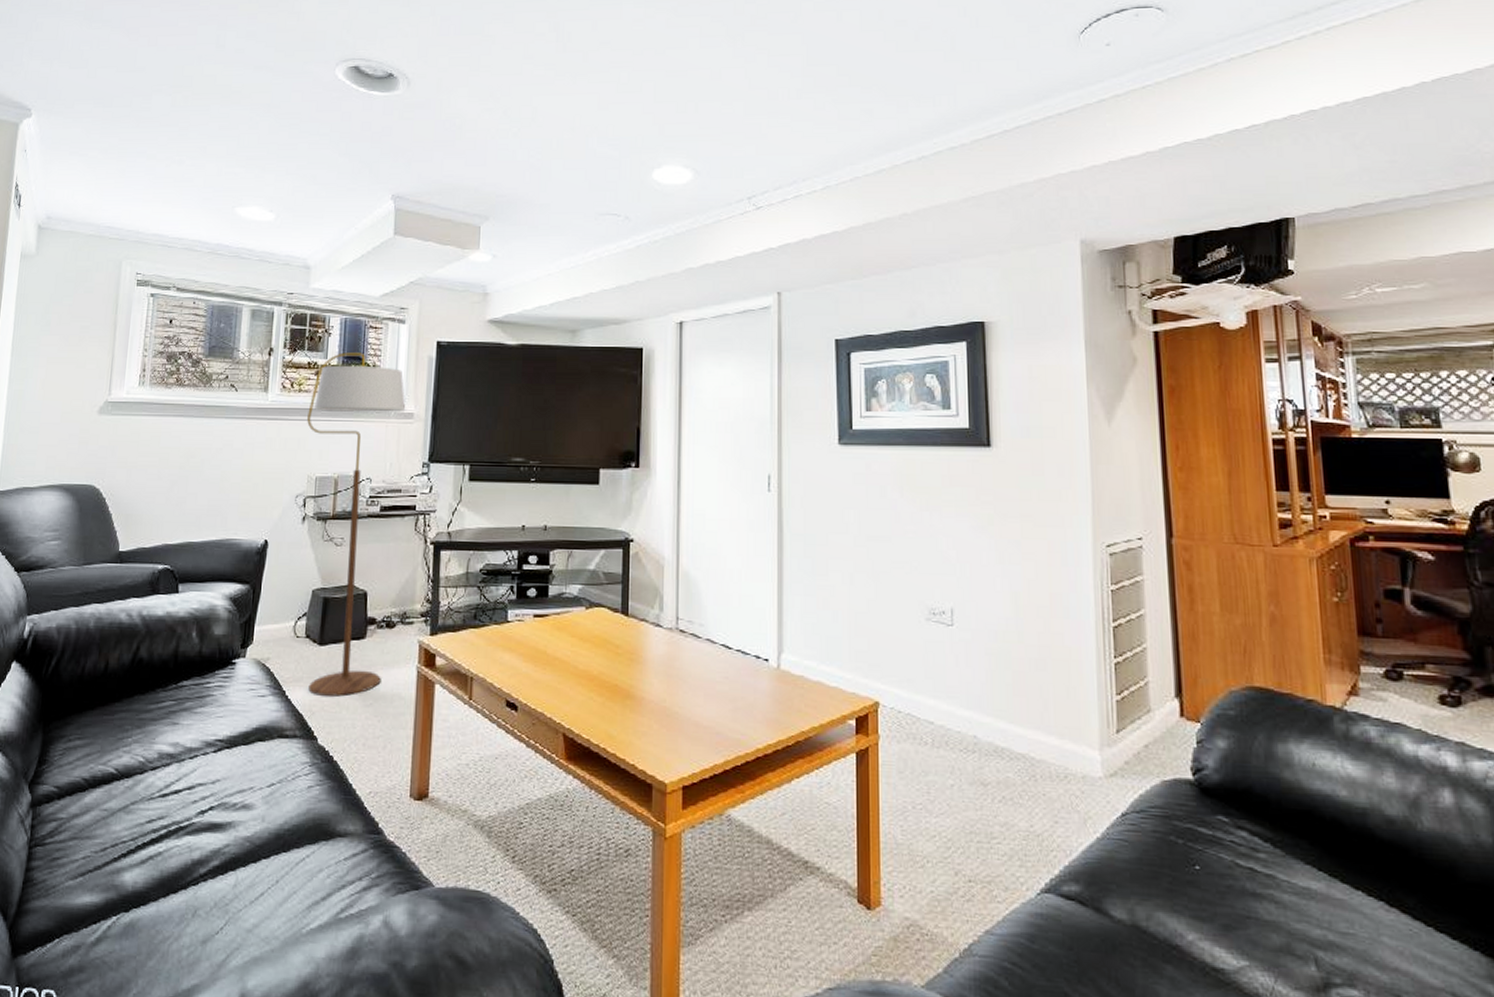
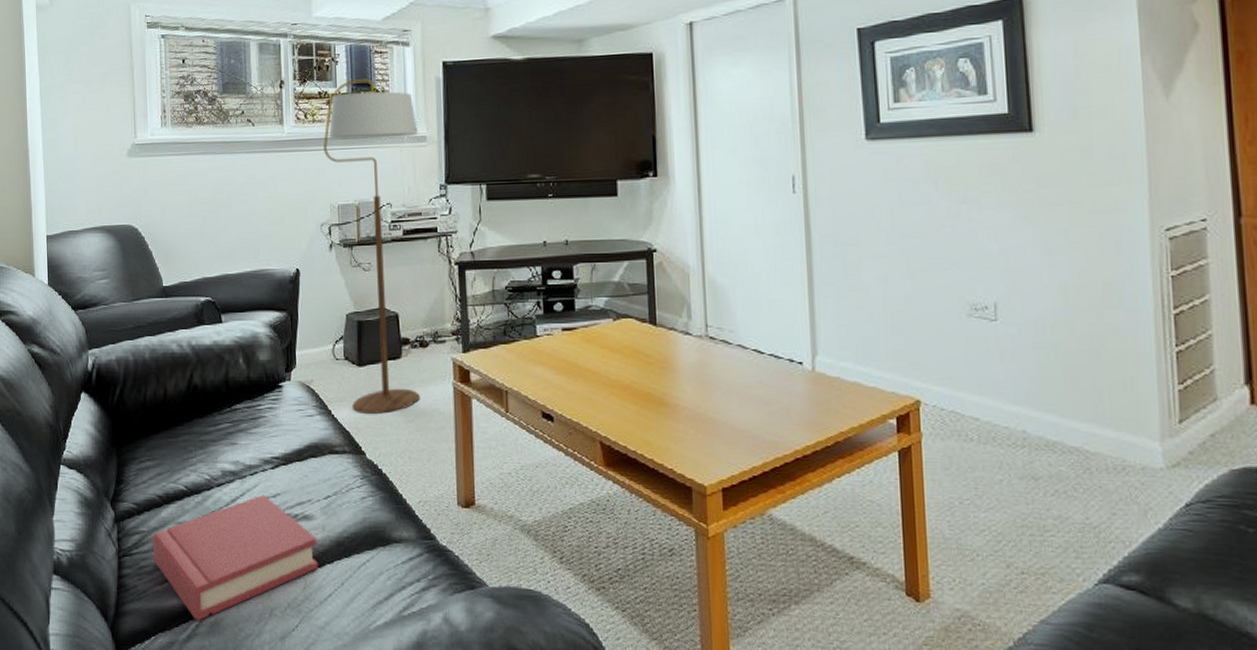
hardback book: none [69,780,255,921] -> present [152,494,318,621]

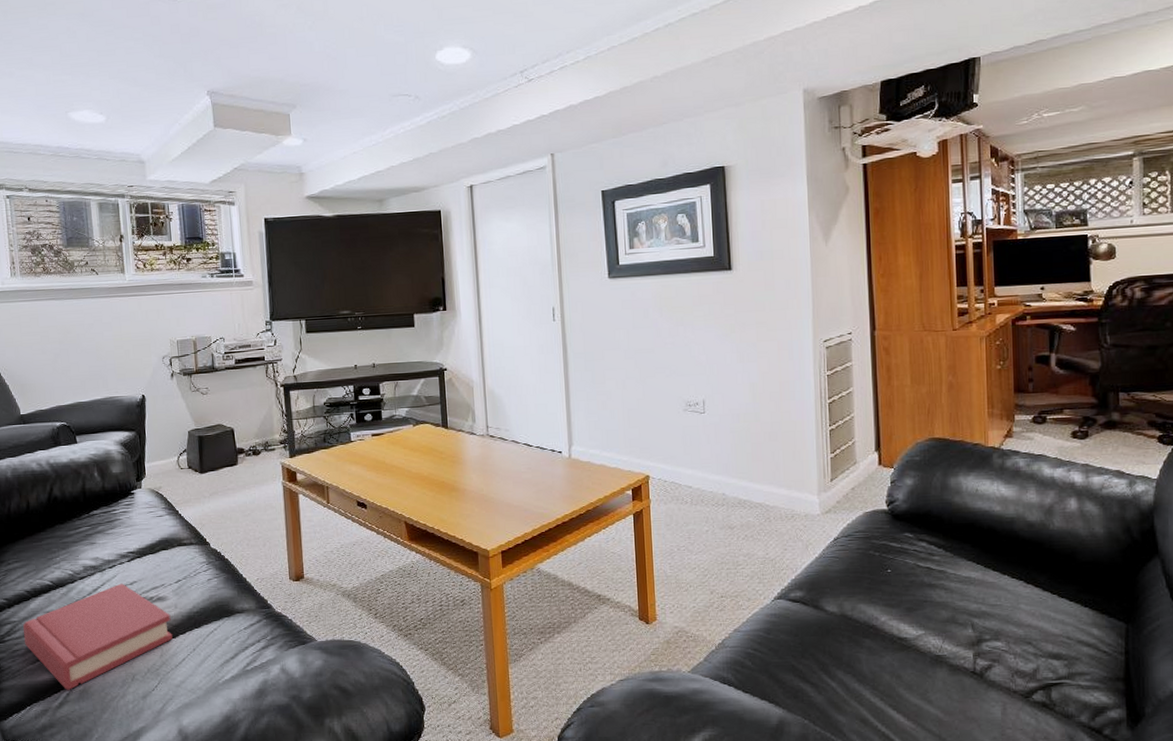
floor lamp: present [323,78,420,414] -> none [162,233,255,512]

